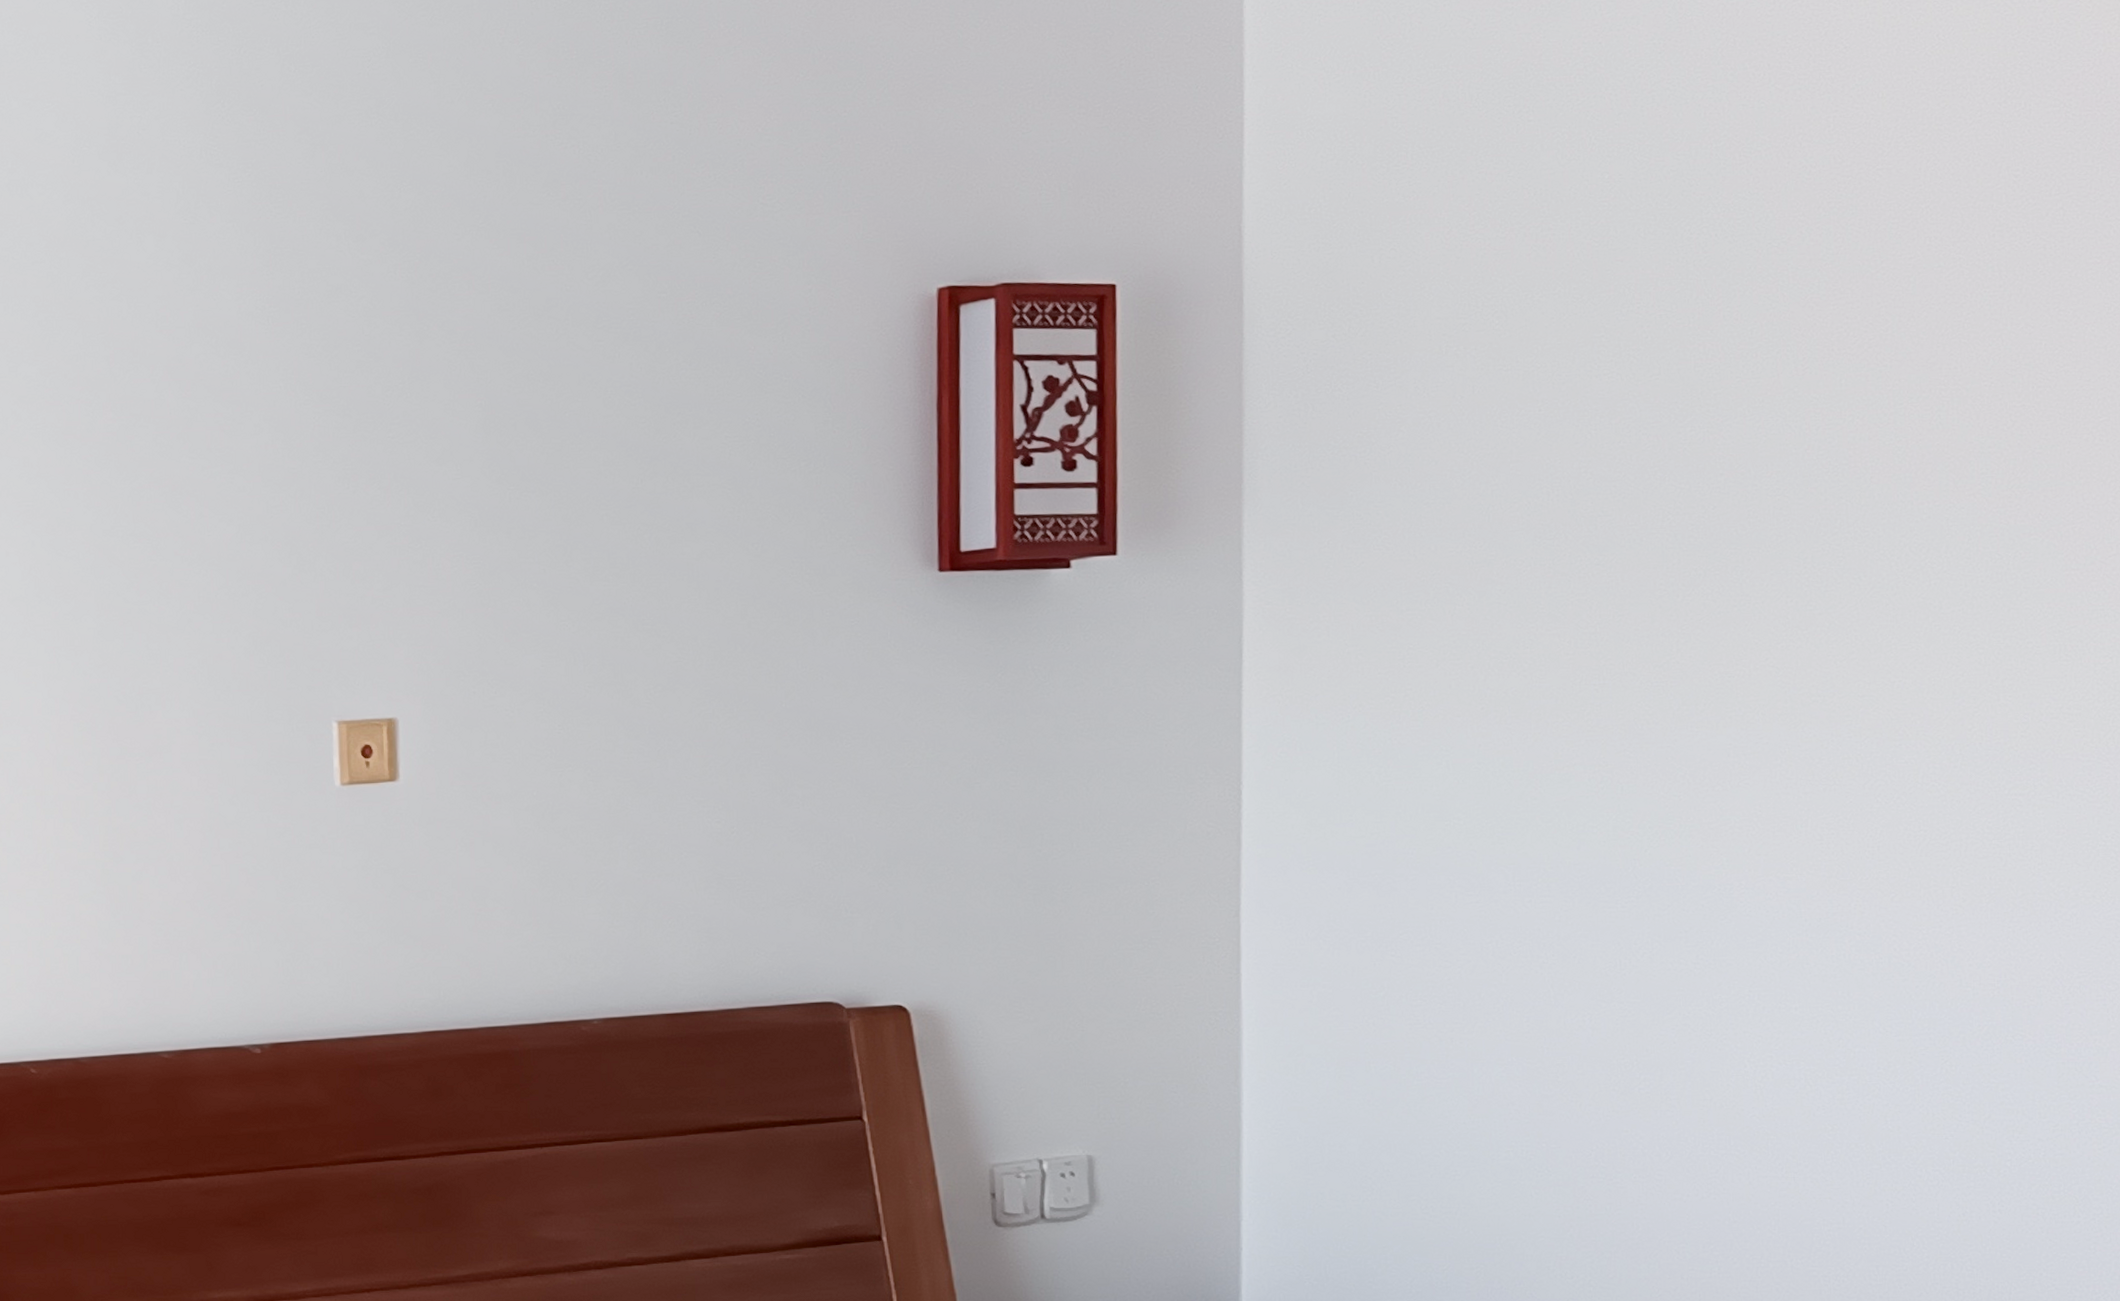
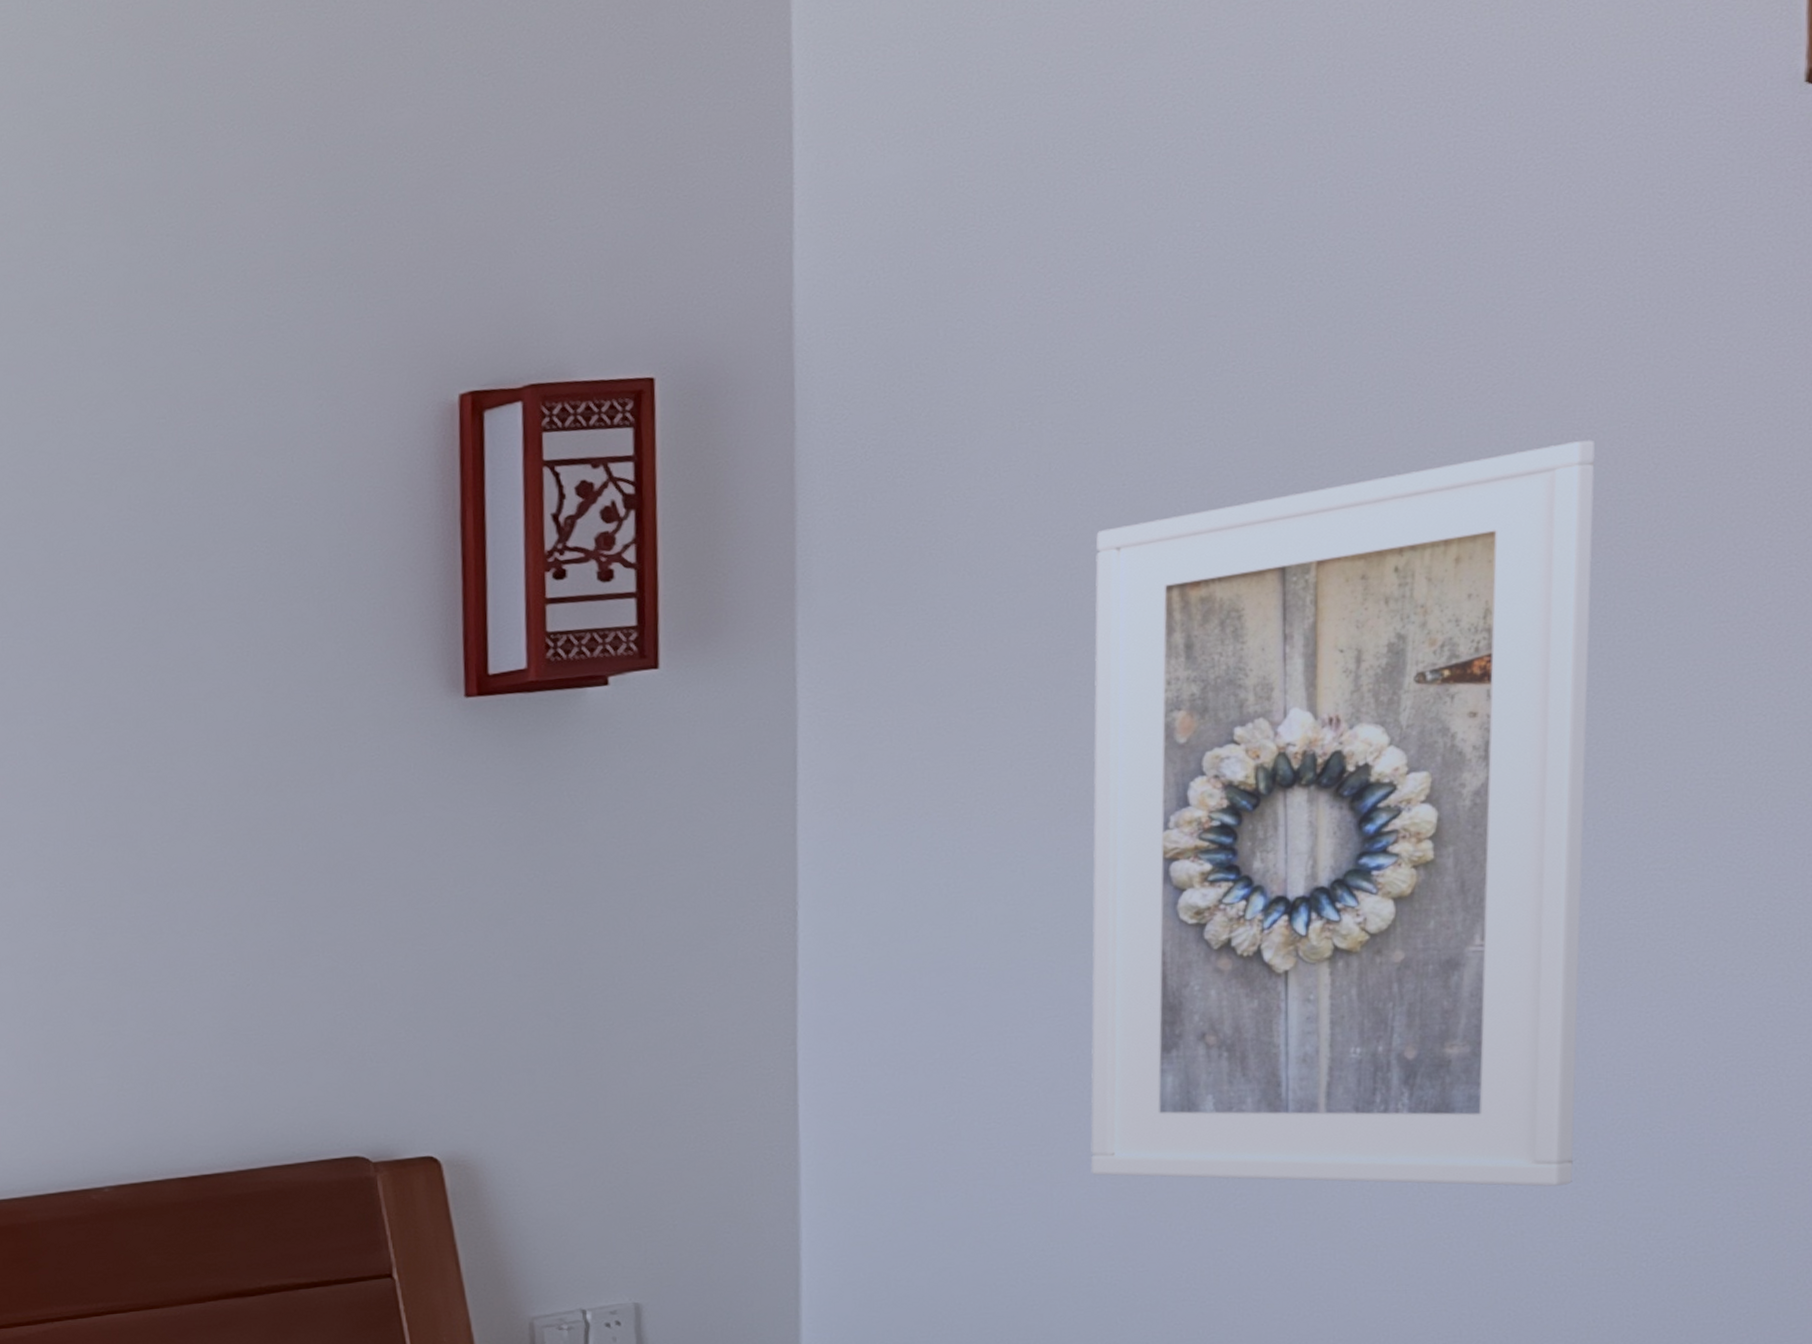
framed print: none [1508,396,1960,1087] -> present [1090,440,1596,1187]

